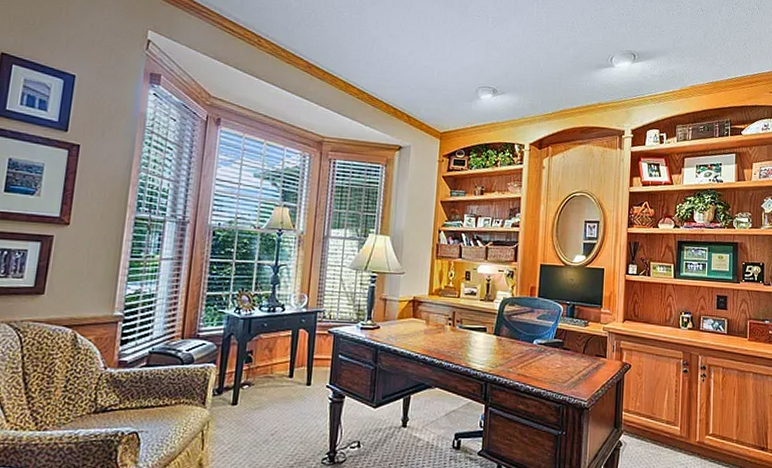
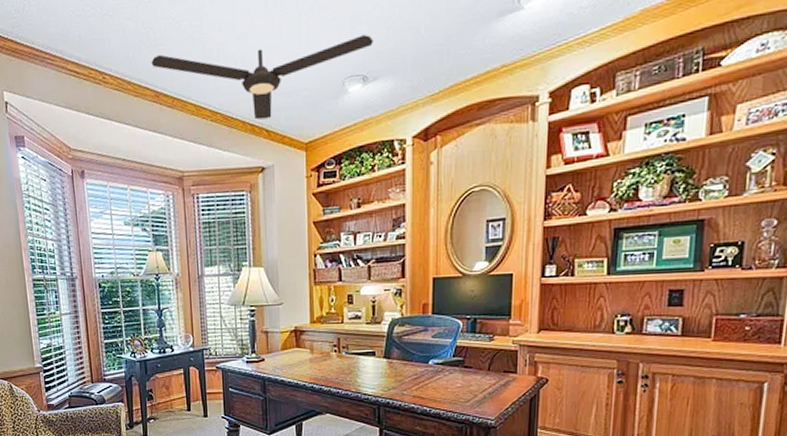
ceiling fan: none [308,33,504,107] -> present [151,34,373,120]

